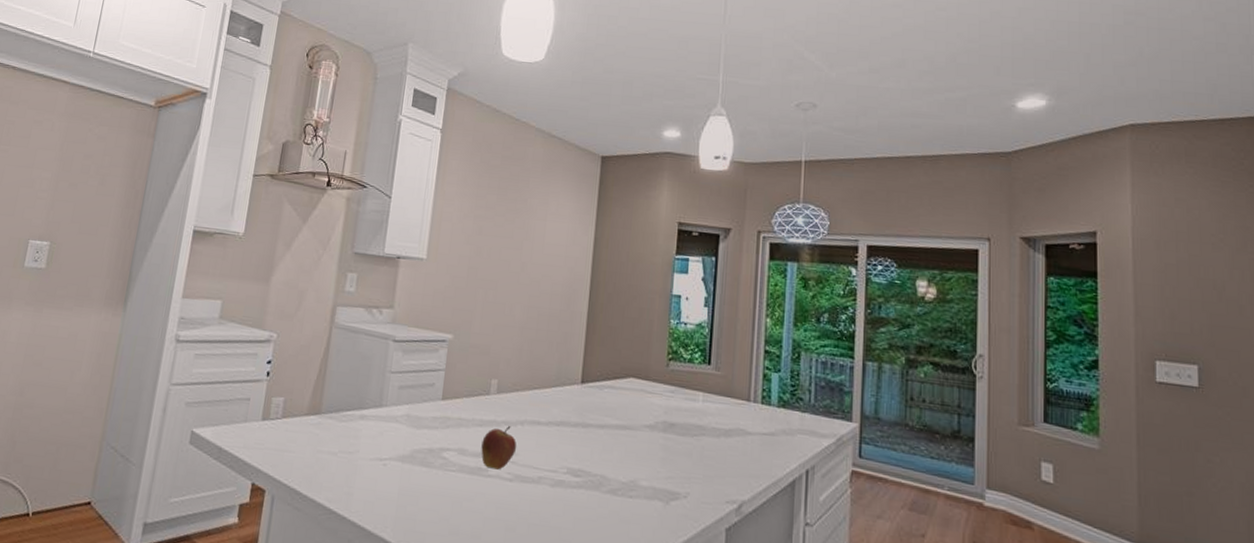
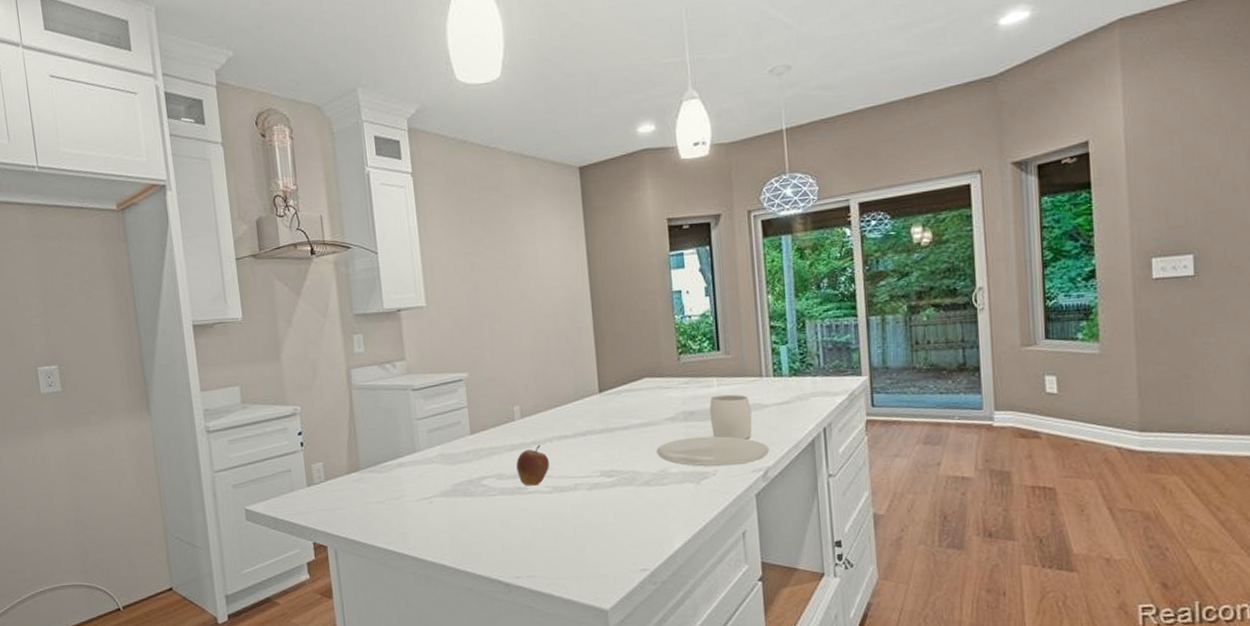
plate: none [629,450,747,493] -> present [657,436,770,467]
mug: none [690,411,734,466] -> present [709,394,752,440]

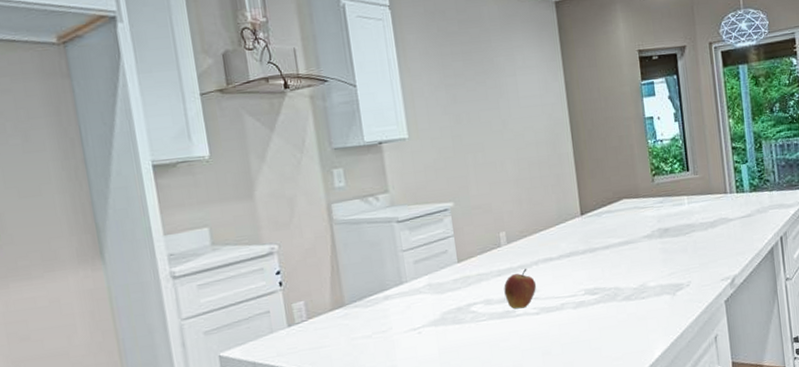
plate: present [657,436,770,467] -> none [636,249,736,279]
mug: present [709,394,752,440] -> none [681,210,720,252]

